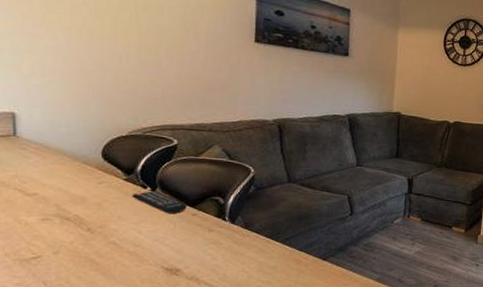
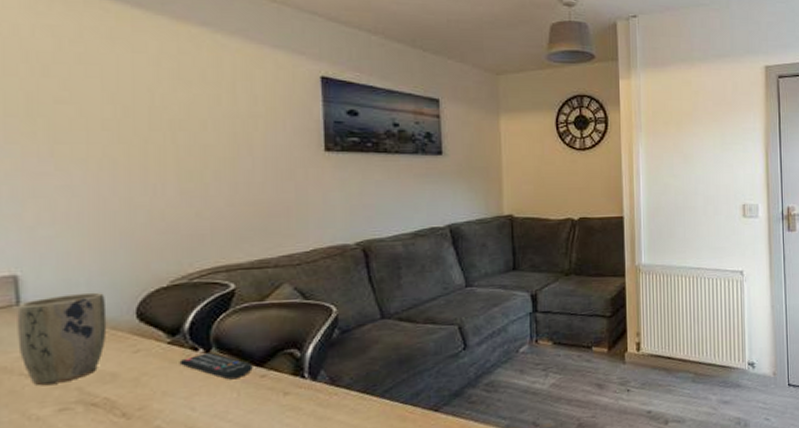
plant pot: none [14,132,80,199] -> present [17,292,107,385]

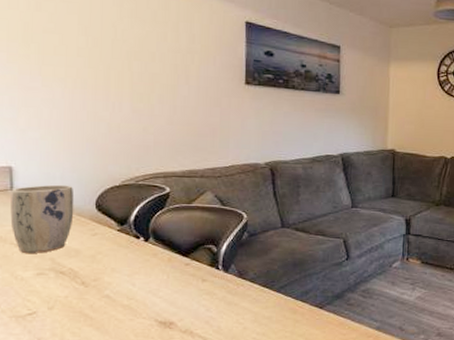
remote control: present [179,353,253,380] -> none [125,241,180,265]

